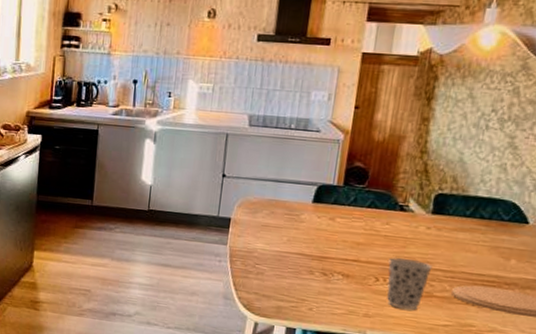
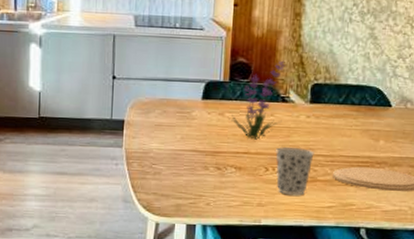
plant: none [339,167,407,248] -> present [229,60,285,140]

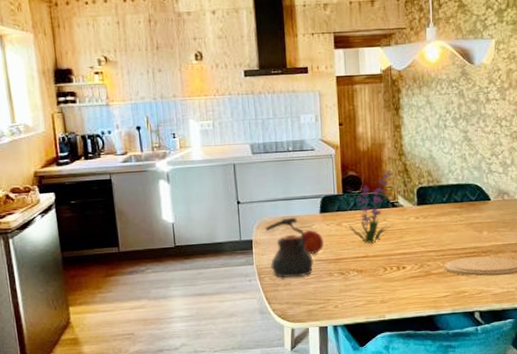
teapot: none [139,100,189,167] -> present [265,217,314,278]
fruit: none [177,117,202,143] -> present [300,230,323,254]
cup: present [275,146,314,196] -> none [391,246,426,290]

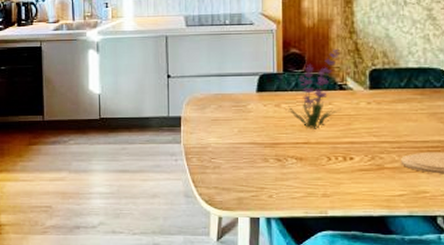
teapot: present [265,217,314,278] -> none [195,95,247,161]
fruit: present [300,230,323,254] -> none [233,110,259,136]

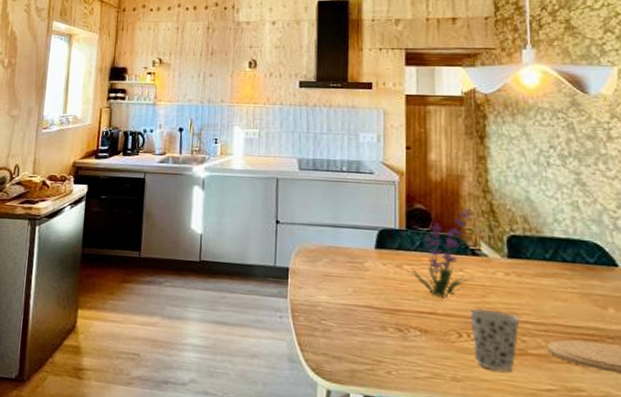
cup: none [337,134,379,185] -> present [469,308,520,372]

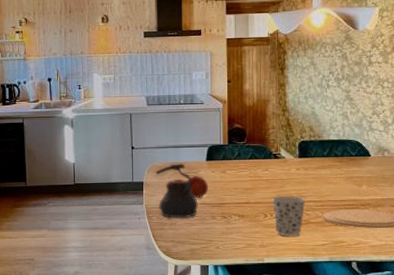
teapot: none [305,248,363,325] -> present [155,163,198,218]
fruit: none [348,267,377,298] -> present [187,176,208,198]
plant: present [408,208,474,298] -> none [230,124,276,191]

